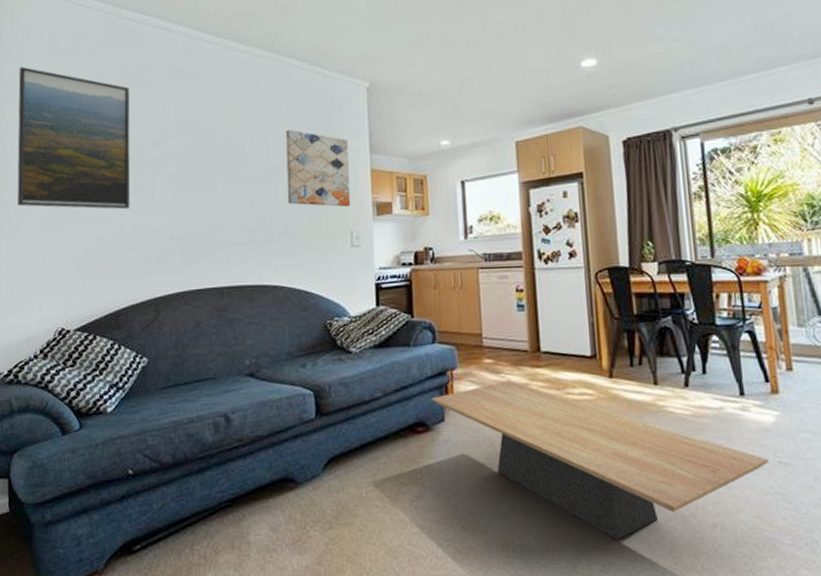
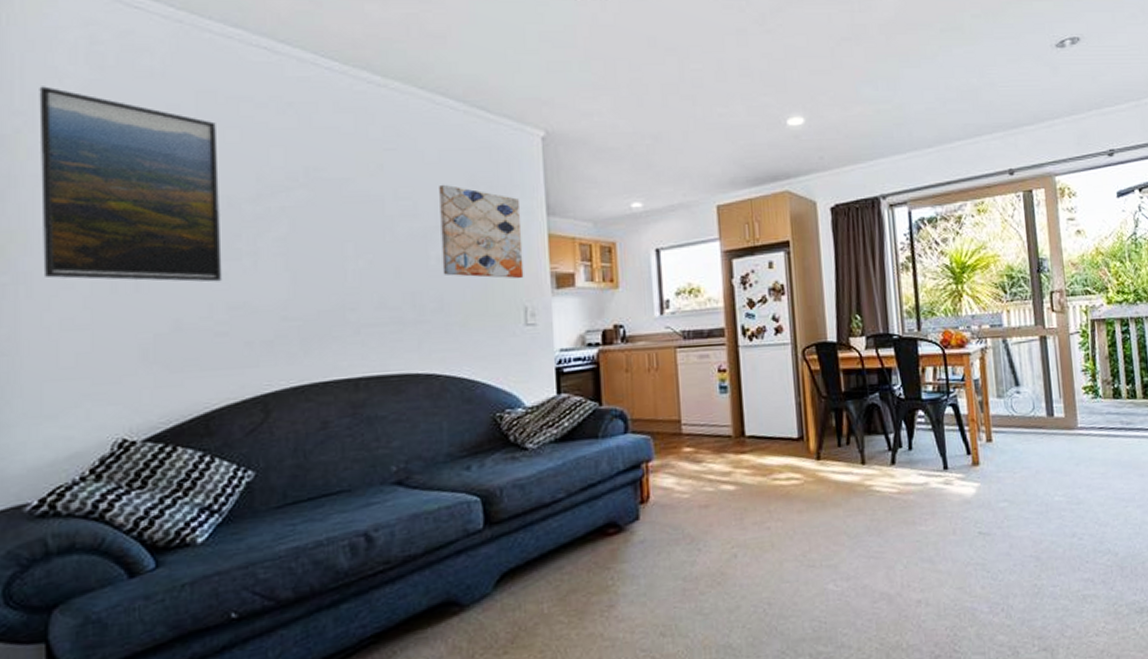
coffee table: present [432,380,769,541] -> none [624,469,969,629]

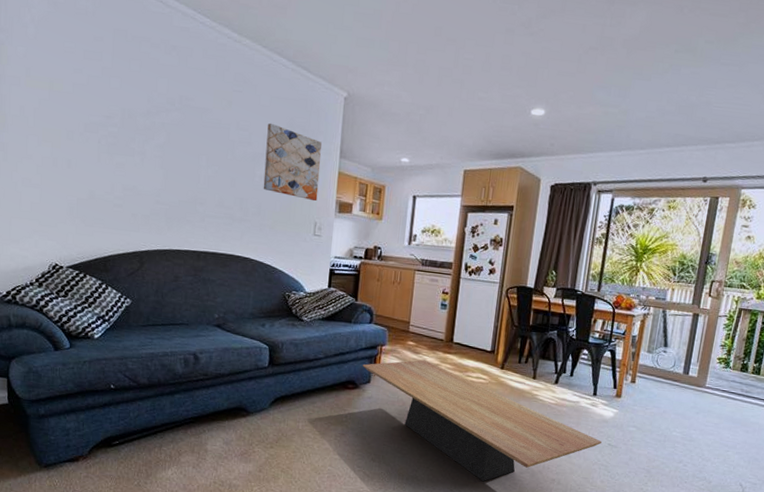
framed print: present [39,86,222,282] -> none [14,12,125,170]
coffee table: none [624,469,969,629] -> present [363,360,602,482]

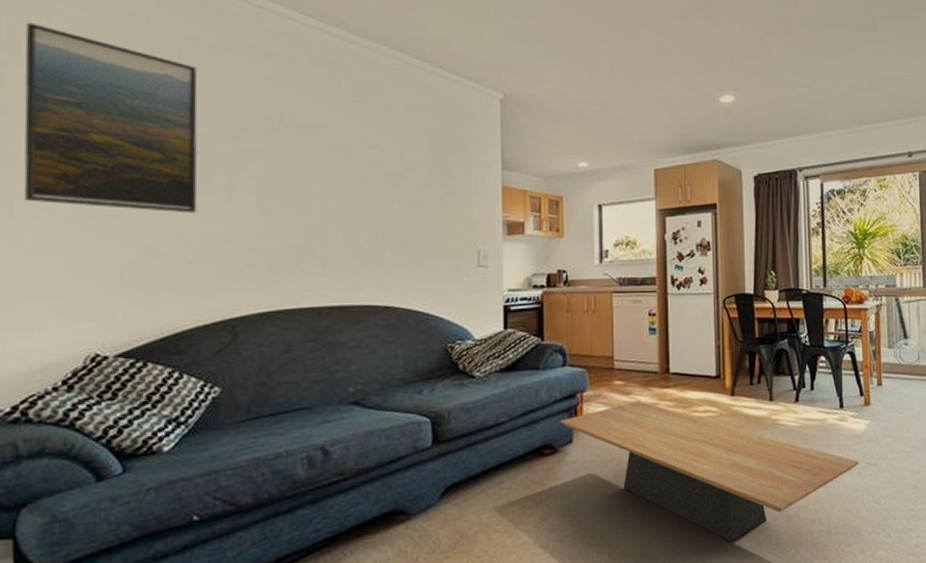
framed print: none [14,12,125,170] -> present [23,22,198,214]
wall art: present [263,122,322,201] -> none [404,136,478,225]

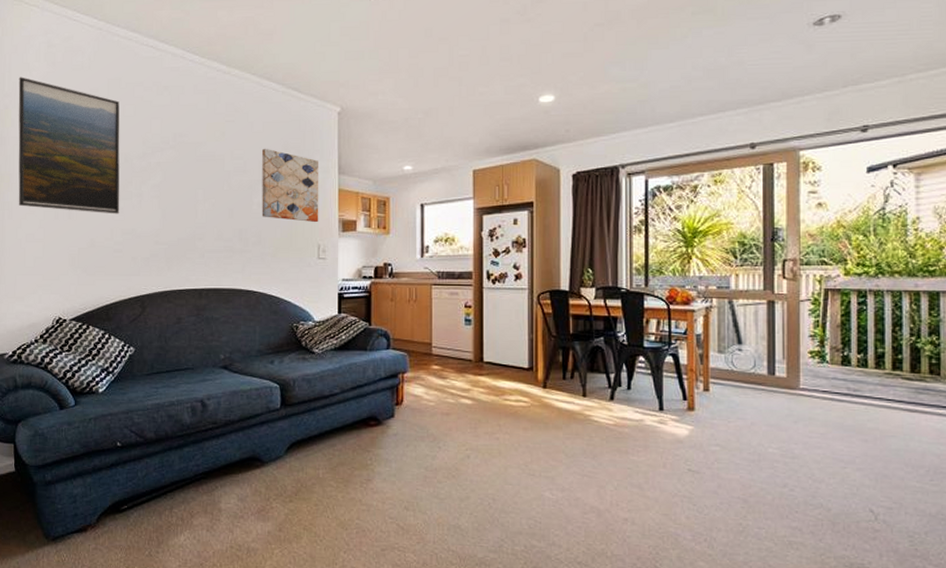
wall art: none [404,136,478,225] -> present [261,148,319,223]
coffee table: present [560,401,859,543] -> none [384,385,679,528]

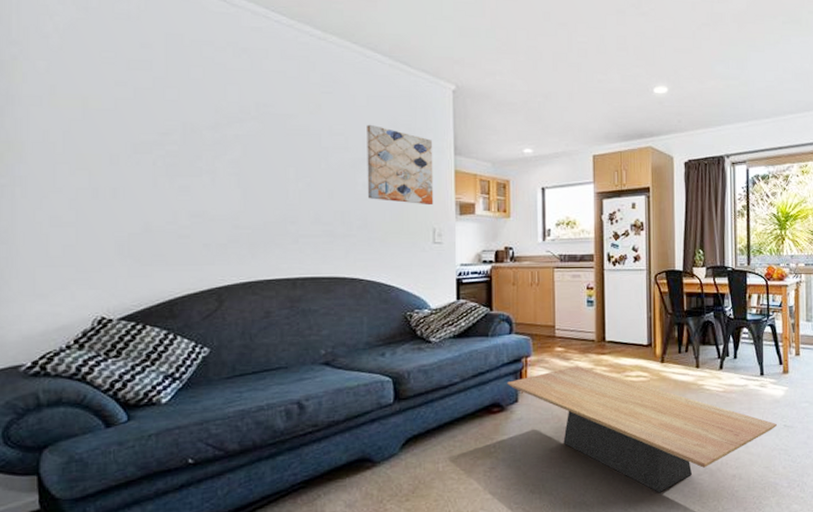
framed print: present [18,77,120,214] -> none [33,21,186,194]
coffee table: none [384,385,679,528] -> present [507,366,777,493]

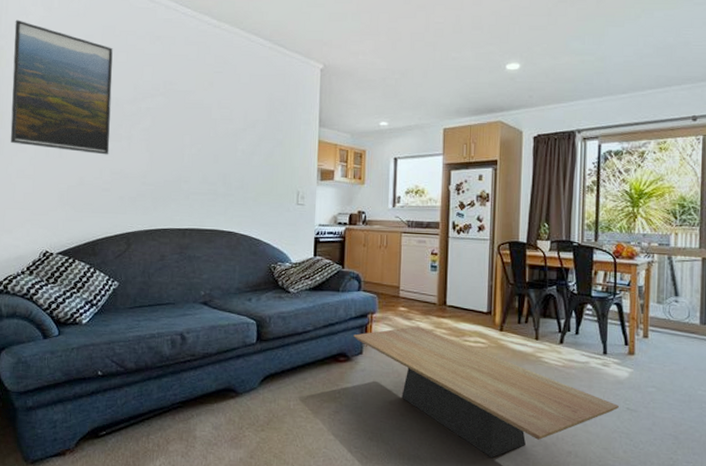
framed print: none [33,21,186,194] -> present [10,20,113,155]
wall art: present [367,124,434,206] -> none [245,99,301,171]

